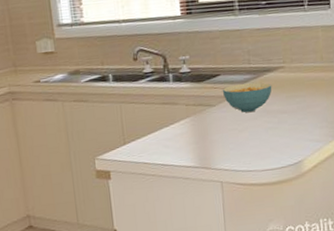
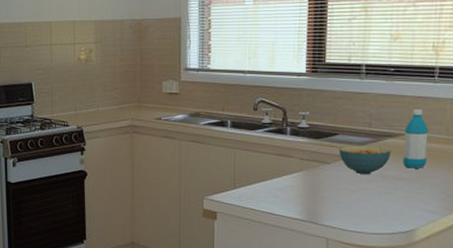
water bottle: none [282,40,307,100] -> present [403,109,428,168]

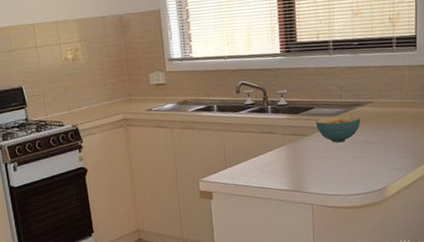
water bottle: present [403,109,428,168] -> none [370,78,392,132]

